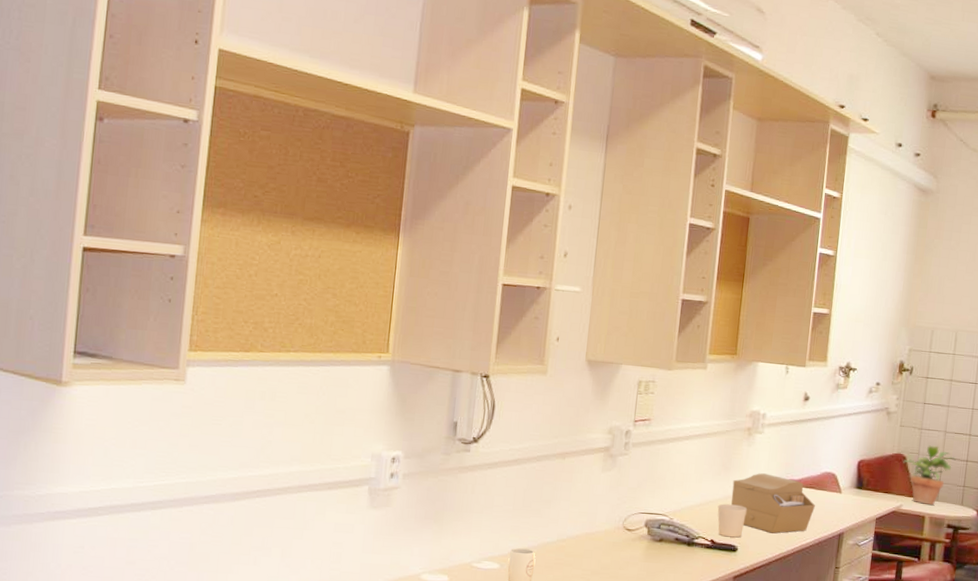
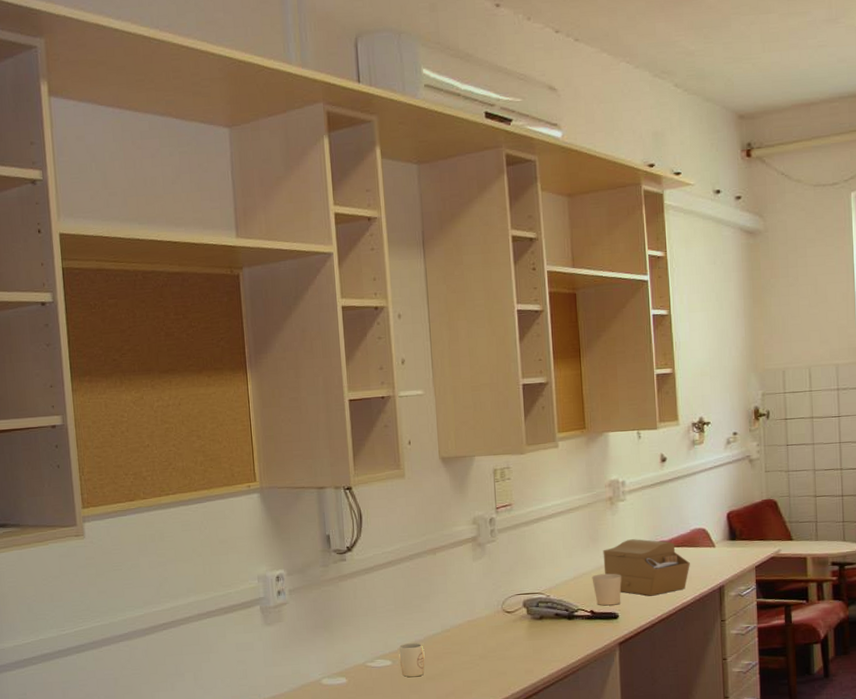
potted plant: present [903,445,956,506] -> none [774,485,830,546]

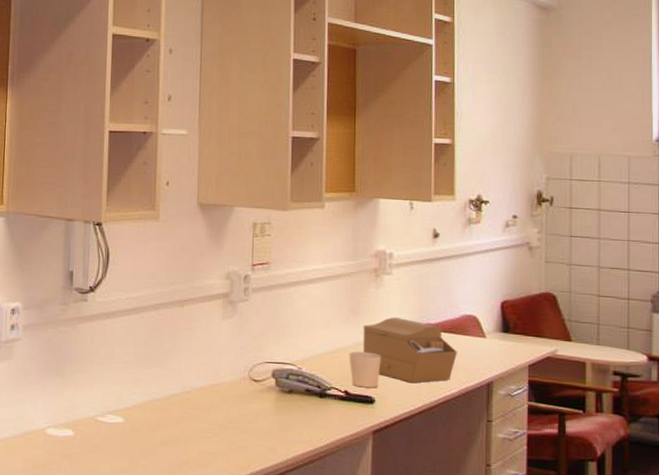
mug: present [399,642,425,678] -> none [132,400,160,440]

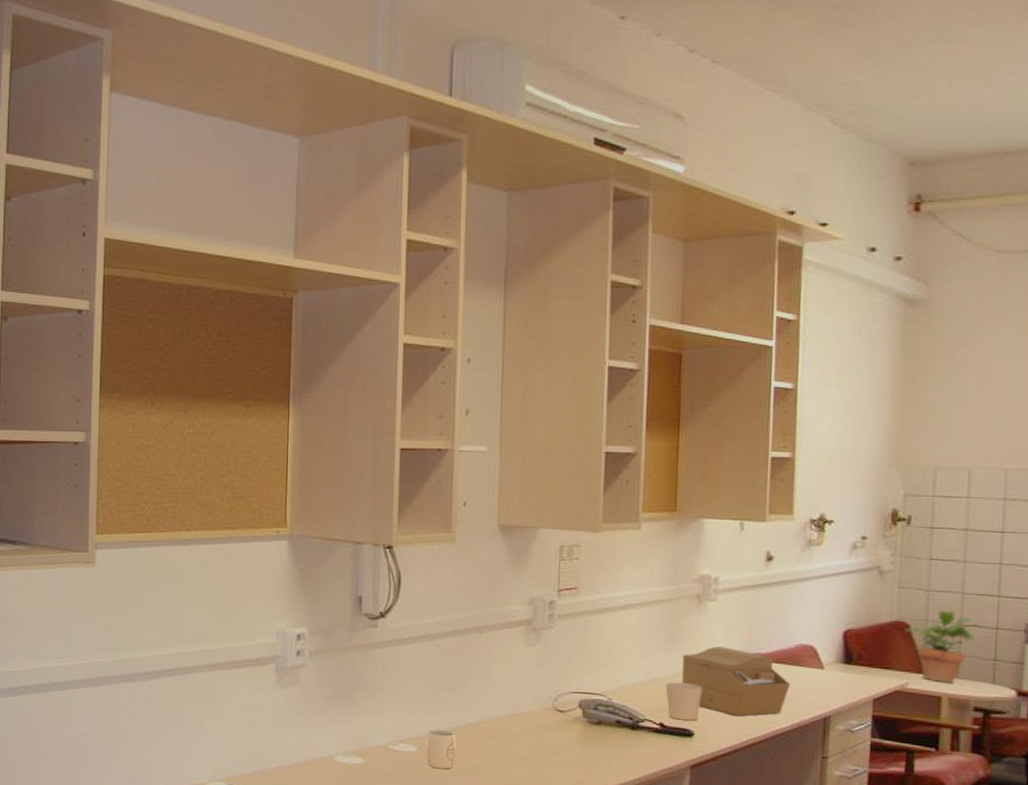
mug: none [132,400,160,440] -> present [426,729,455,770]
potted plant: none [553,282,615,350] -> present [906,610,981,684]

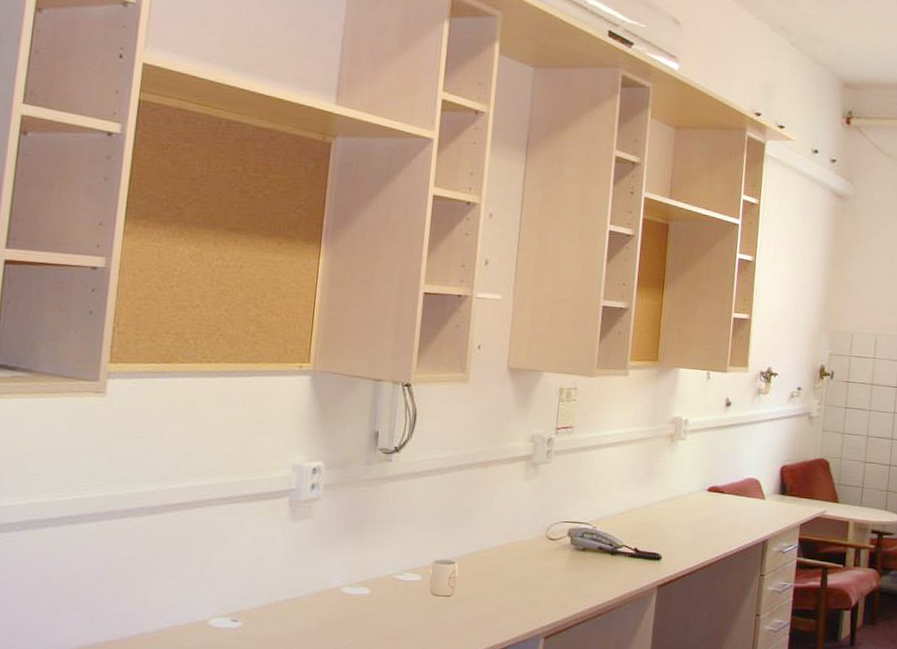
cup: present [665,682,702,721] -> none [641,511,670,546]
sewing box: present [681,646,790,717] -> none [654,480,739,541]
potted plant: present [906,610,981,684] -> none [826,450,879,511]

